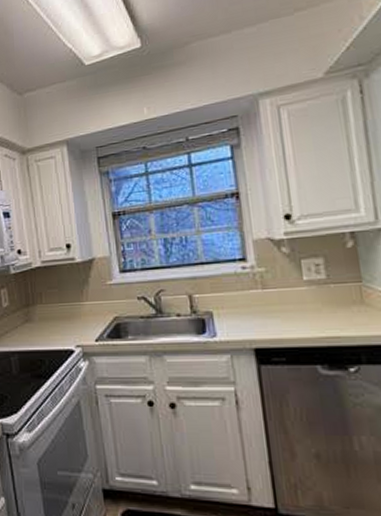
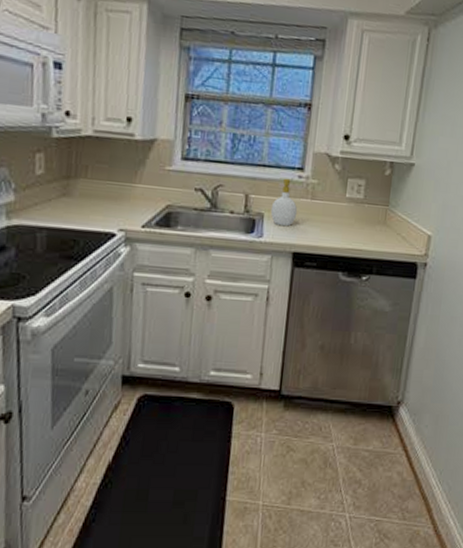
soap bottle: none [218,271,250,322] -> present [270,178,298,227]

